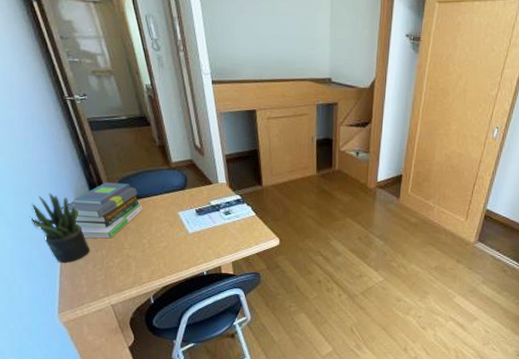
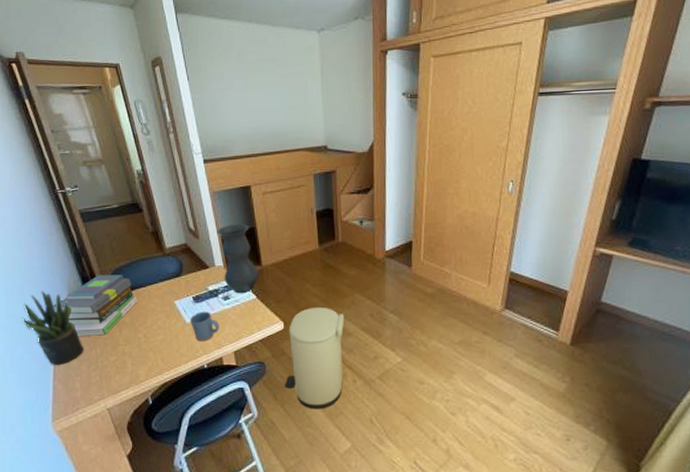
mug: none [193,223,220,251] -> present [190,311,220,342]
vase: none [221,144,260,211] -> present [217,223,260,294]
pedal bin: none [277,227,335,317] -> present [285,307,345,410]

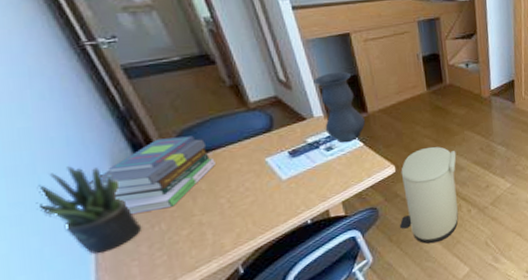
mug: present [190,311,220,342] -> none [287,164,324,198]

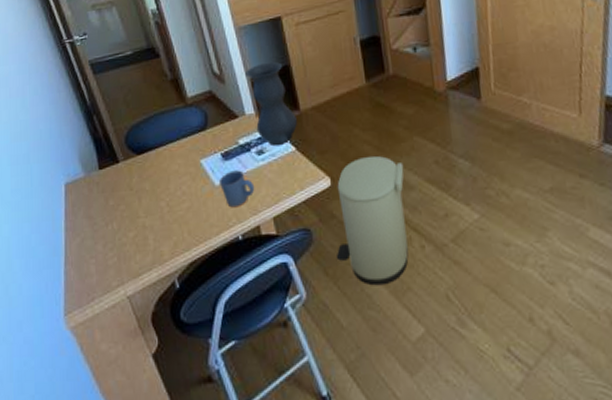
potted plant: present [36,166,141,254] -> none [28,158,98,247]
books: present [89,135,215,215] -> none [64,132,157,211]
mug: none [287,164,324,198] -> present [220,170,255,208]

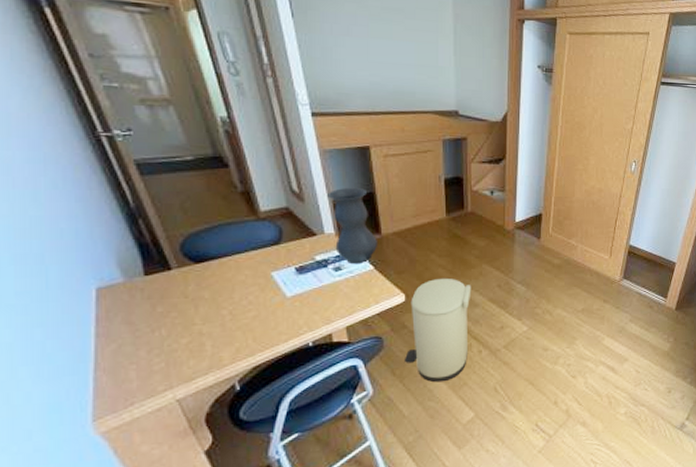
mug: present [220,170,255,208] -> none [292,284,329,318]

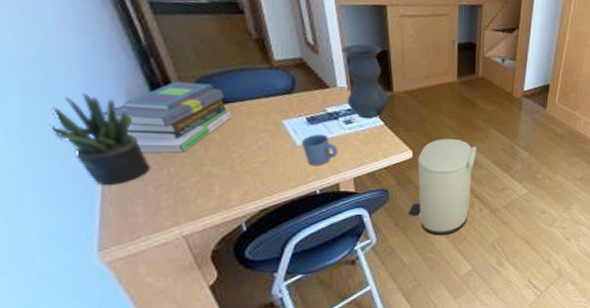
potted plant: none [42,260,141,353] -> present [49,93,149,186]
books: none [95,241,220,317] -> present [103,81,231,153]
mug: none [292,284,329,318] -> present [302,134,339,166]

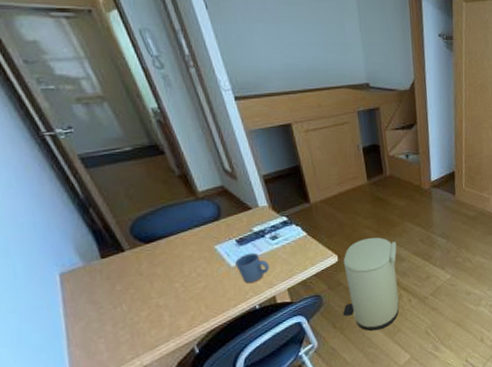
potted plant: present [49,93,149,186] -> none [11,250,105,331]
books: present [103,81,231,153] -> none [57,223,169,296]
vase: present [342,43,390,119] -> none [257,162,309,233]

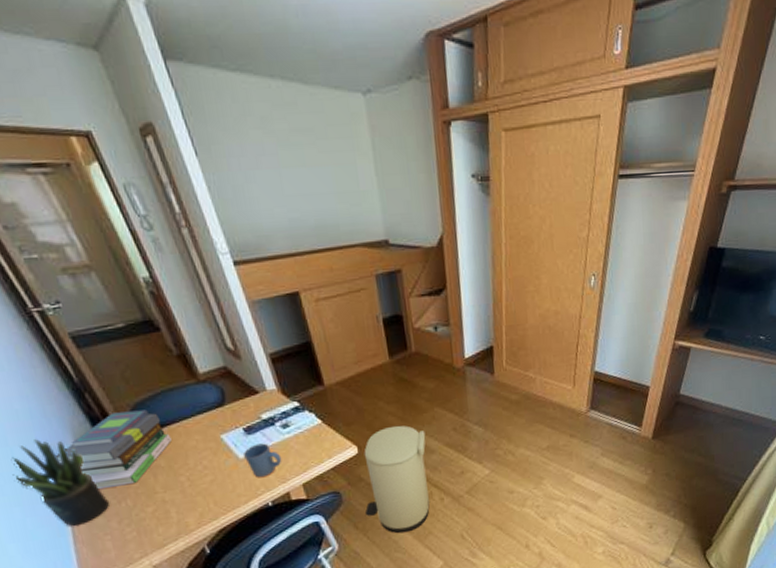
potted plant: none [11,250,105,331] -> present [10,439,109,527]
books: none [57,223,169,296] -> present [56,409,172,490]

